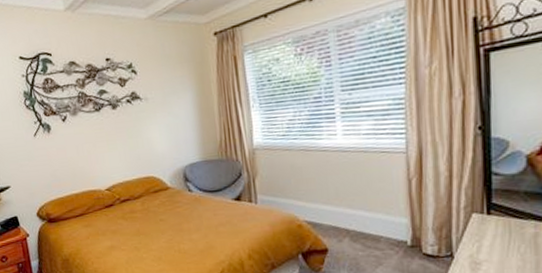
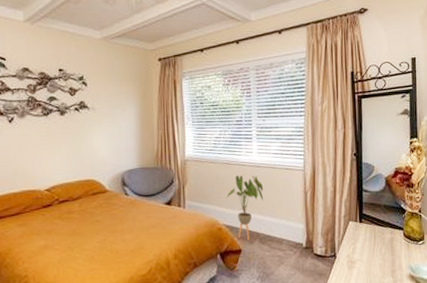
house plant: none [306,162,354,239] -> present [226,175,264,241]

